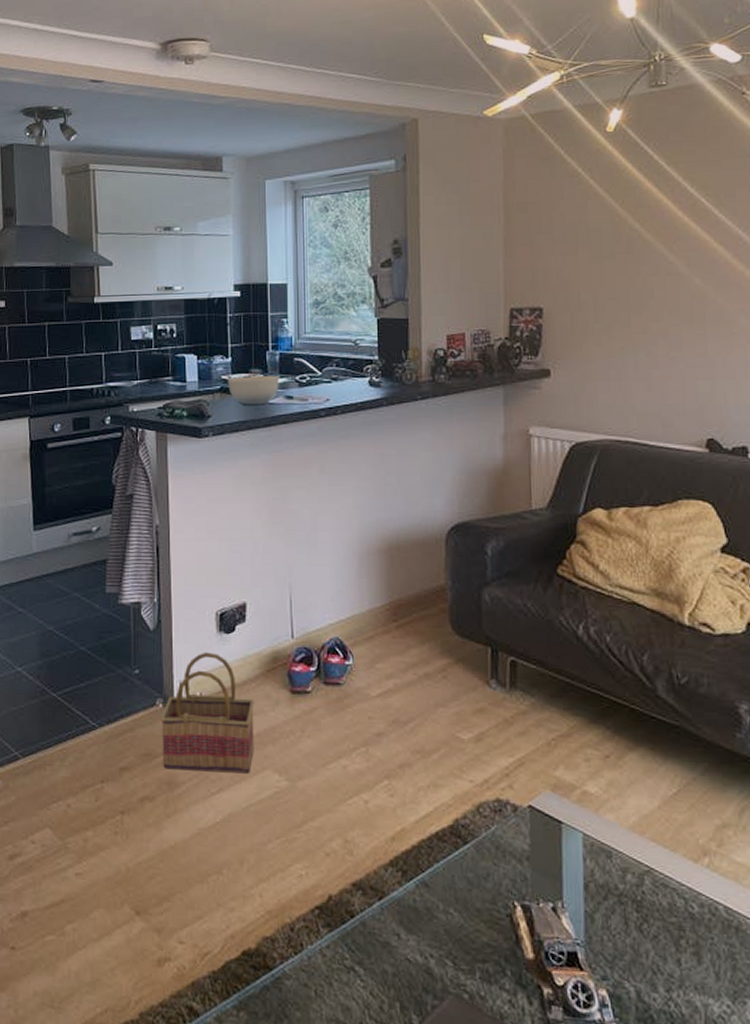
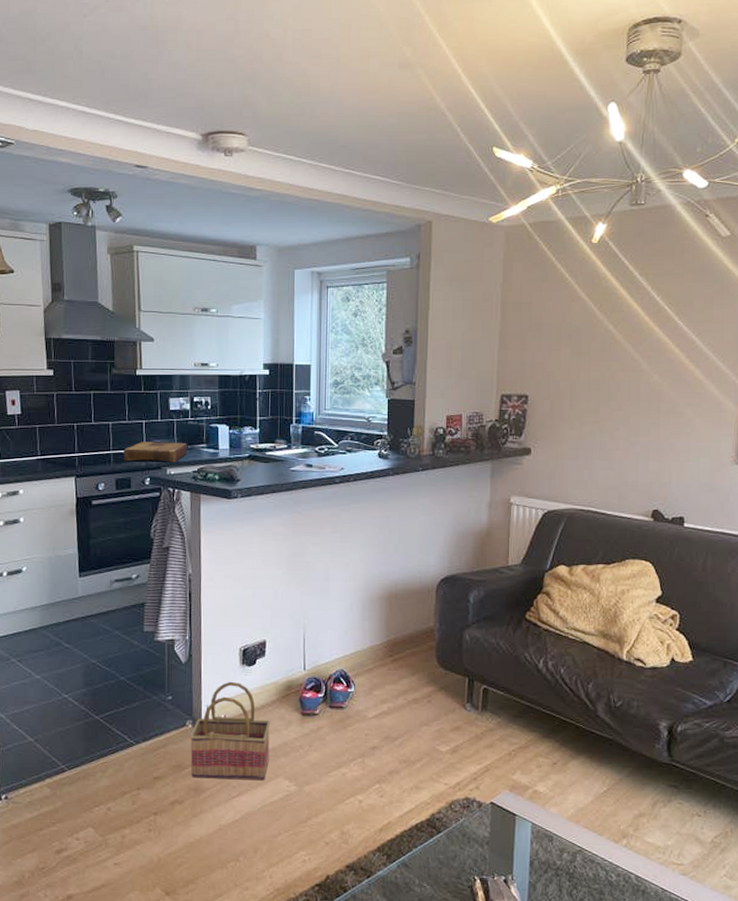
cutting board: none [81,375,151,400] -> present [123,441,187,464]
bowl: present [227,375,279,407] -> none [255,445,301,473]

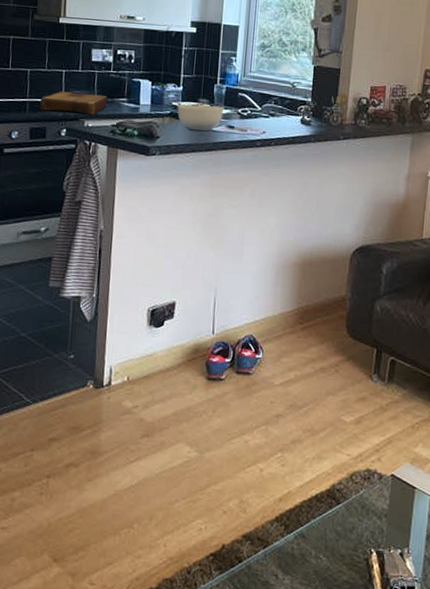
basket: present [190,681,271,781] -> none [89,342,175,446]
bowl: none [255,445,301,473] -> present [177,104,224,133]

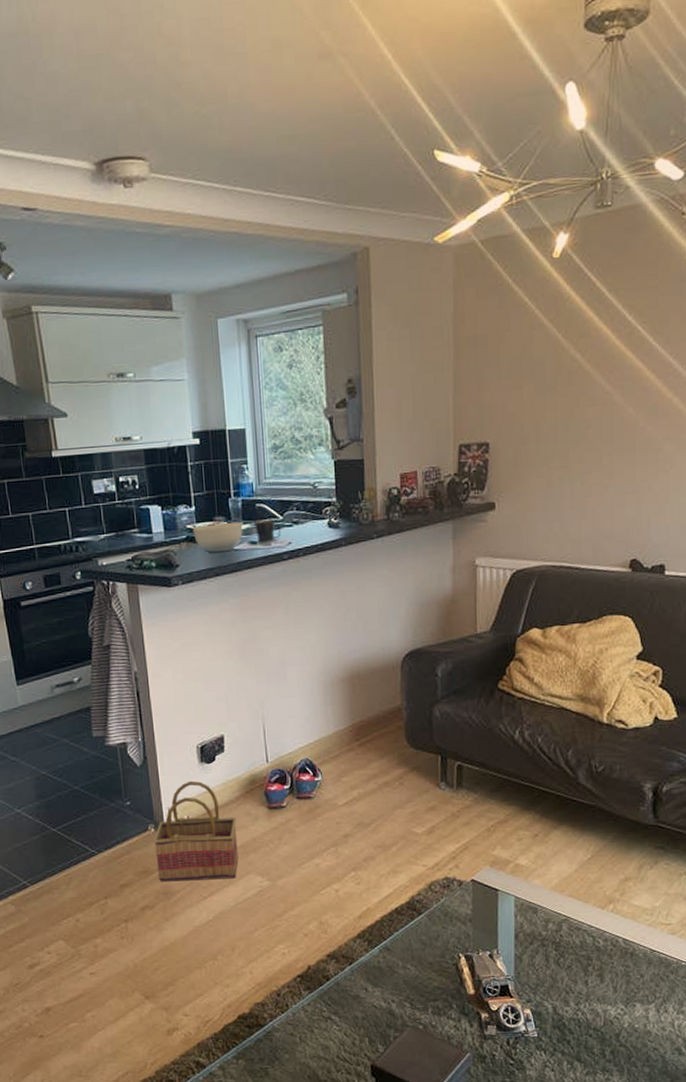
cutting board: present [39,91,107,116] -> none [48,528,118,556]
basket: none [89,342,175,446] -> present [153,780,239,882]
mug: none [234,107,258,130] -> present [254,519,282,544]

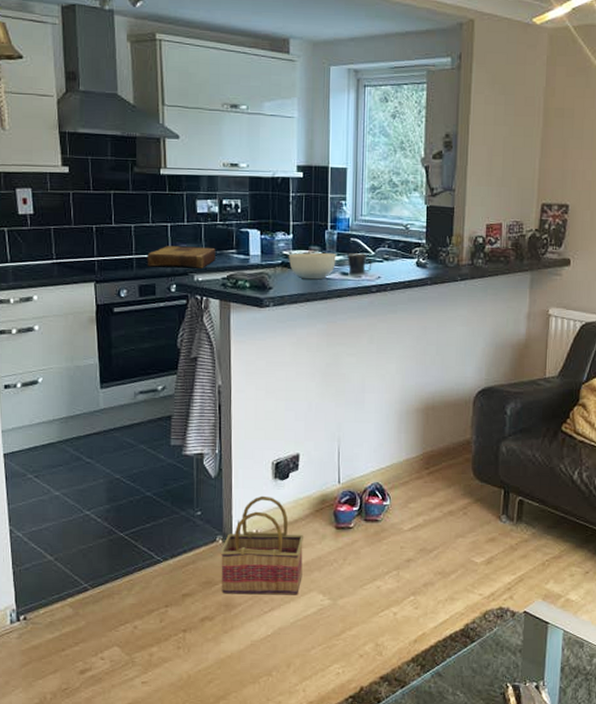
cutting board: none [48,528,118,556] -> present [147,246,216,270]

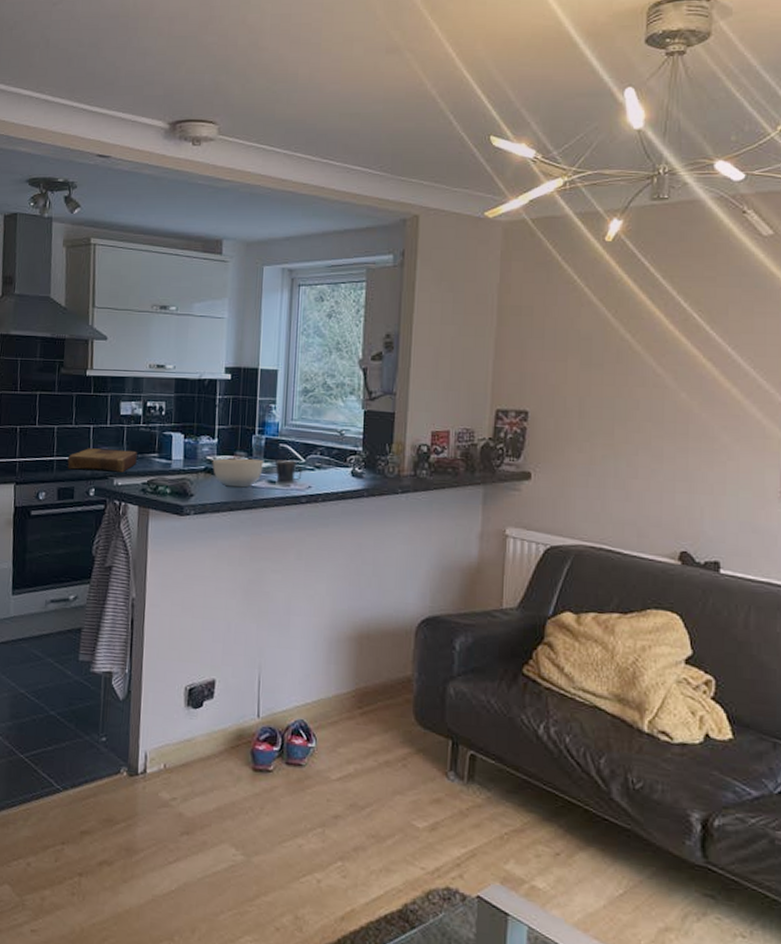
basket: present [220,495,304,595] -> none [123,724,217,846]

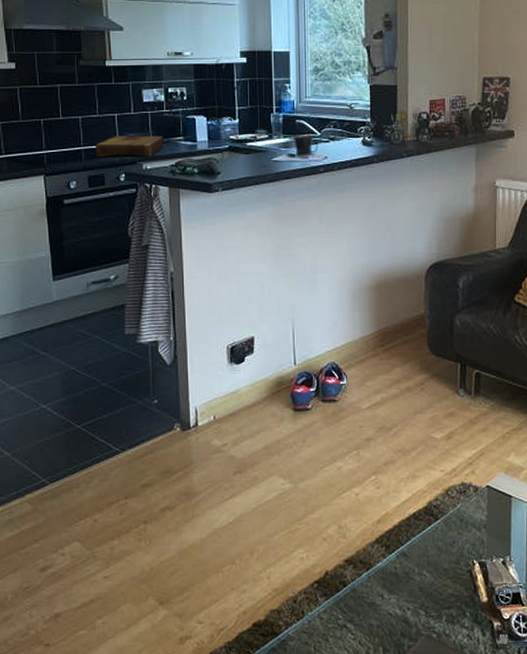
bowl: present [212,458,263,489] -> none [235,135,283,164]

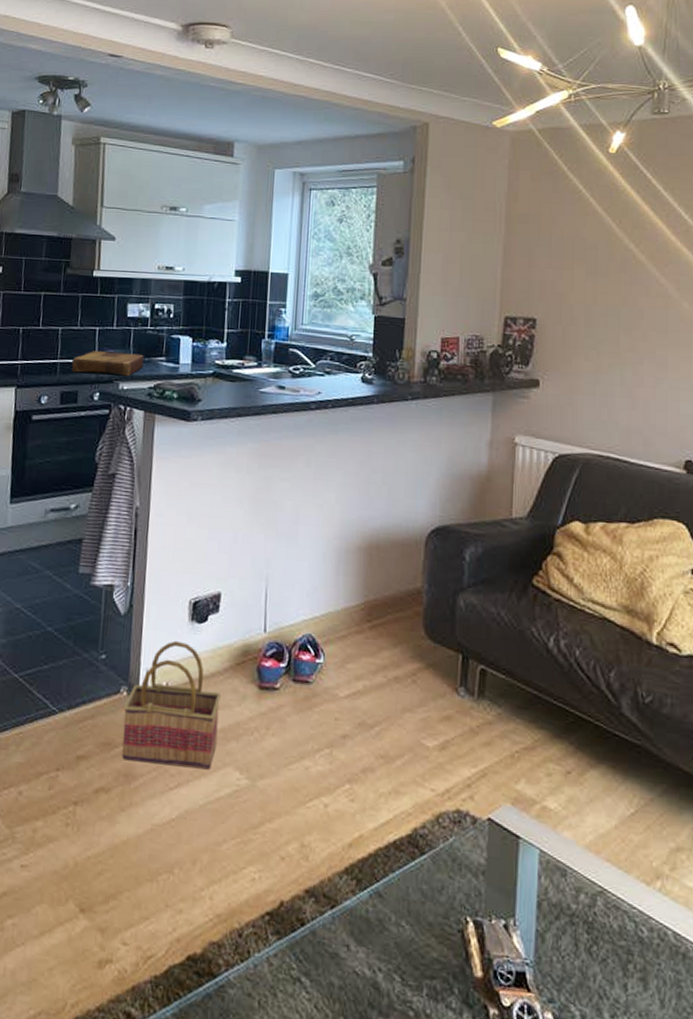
basket: none [178,380,263,483] -> present [122,640,222,770]
mug: present [294,135,319,157] -> none [285,365,312,391]

